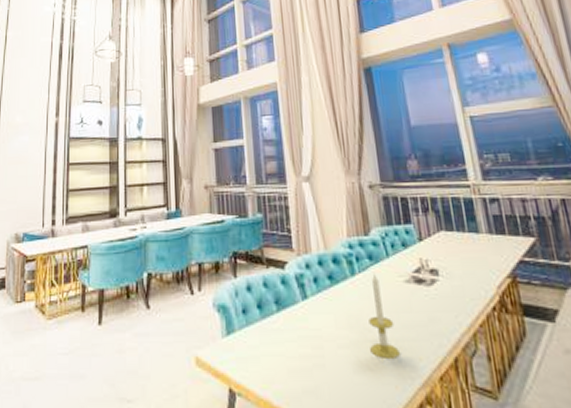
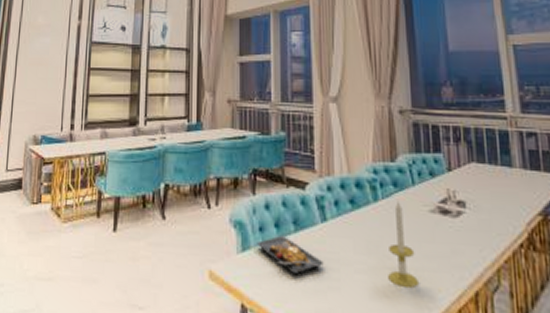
plate: none [241,315,307,355] -> present [257,235,324,275]

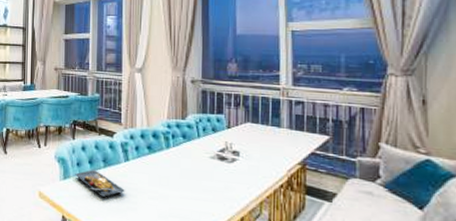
candle: present [388,200,418,289] -> none [174,148,197,212]

